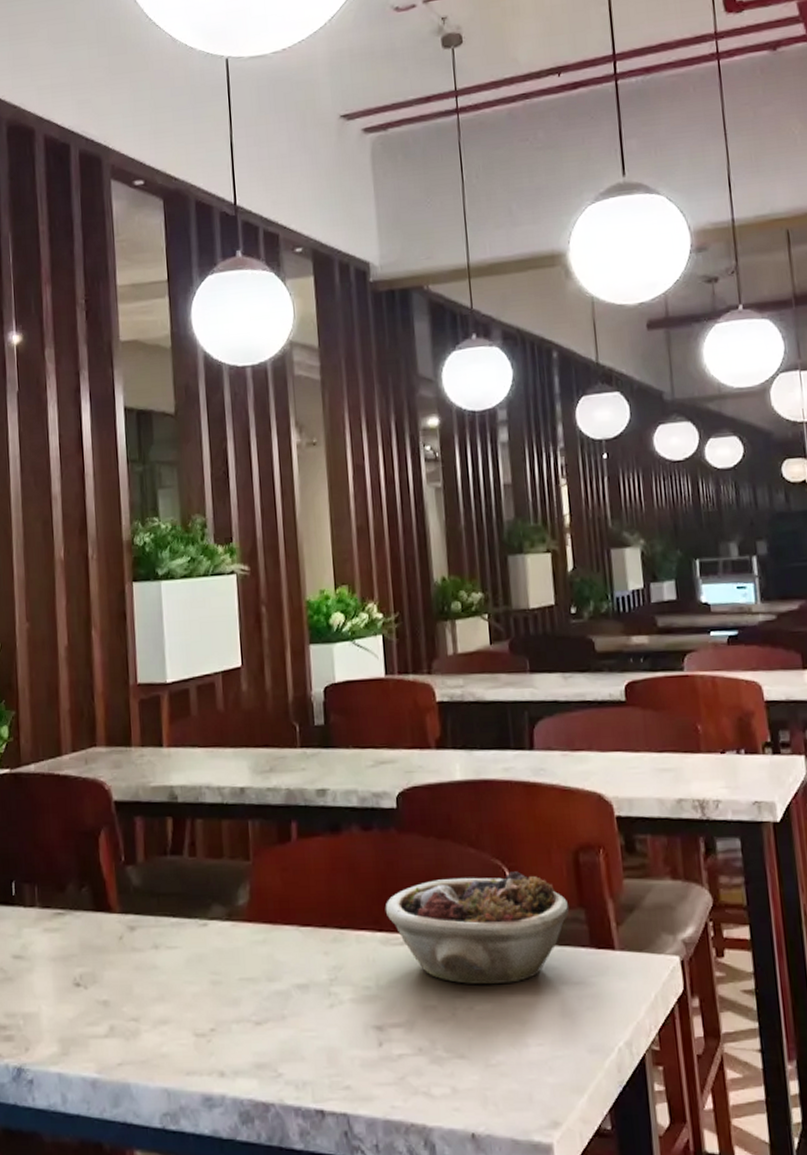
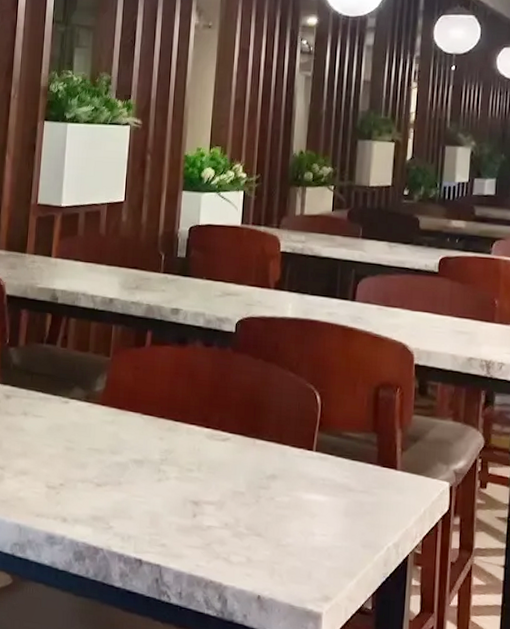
succulent planter: present [385,871,570,985] -> none [213,393,365,484]

